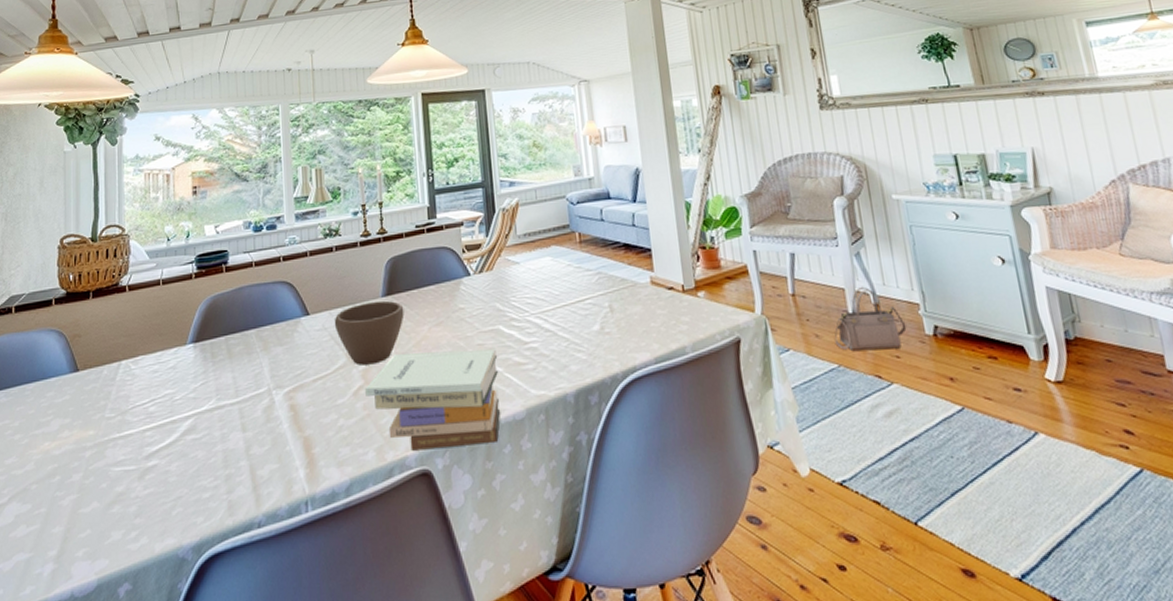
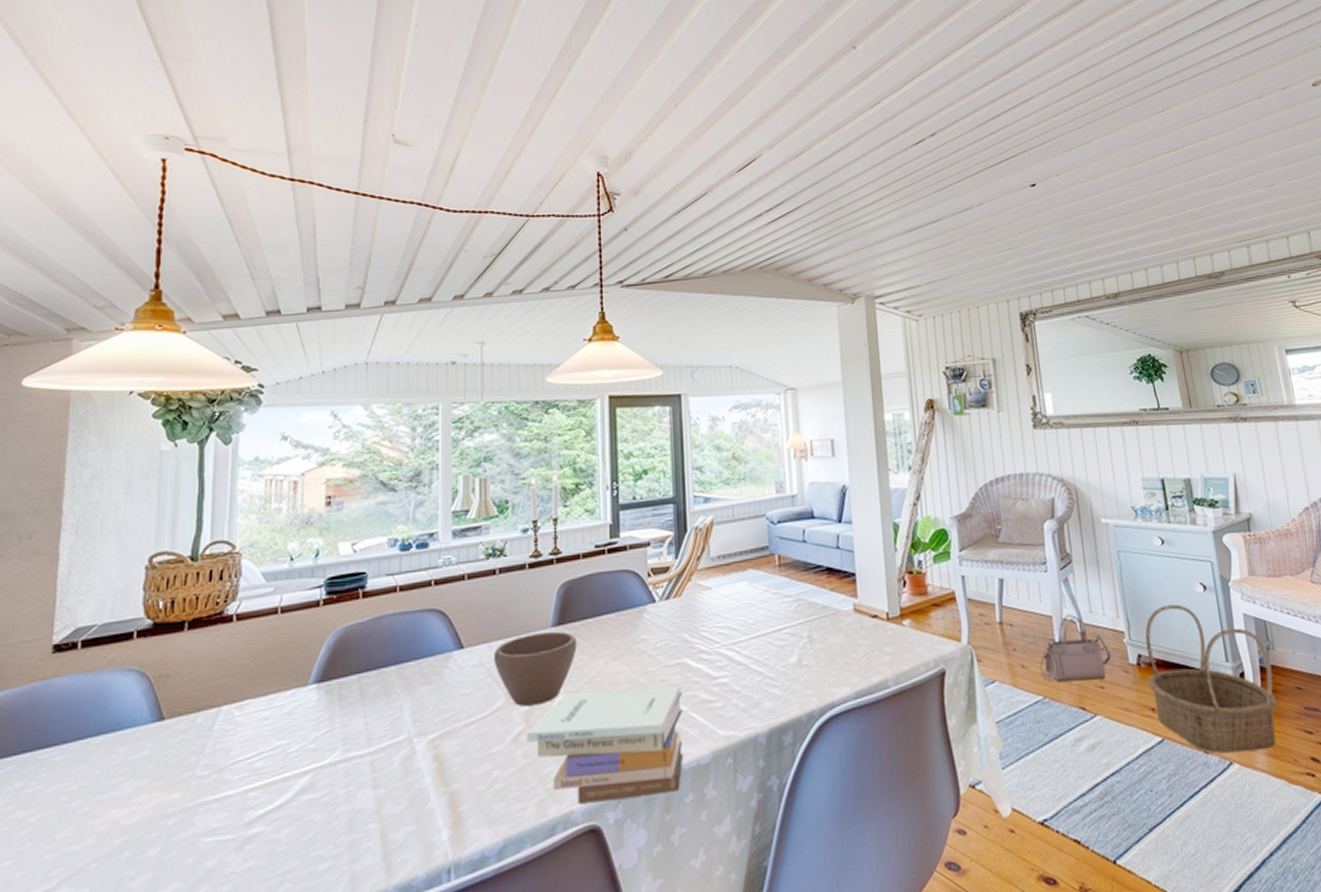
basket: none [941,277,1086,423] -> present [1145,604,1278,753]

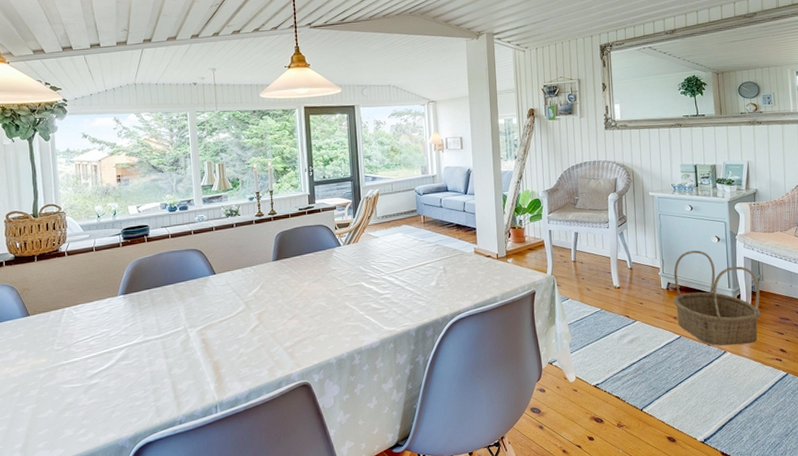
bowl: present [493,631,577,707] -> none [235,264,290,311]
books: present [527,685,684,804] -> none [260,299,361,370]
handbag: present [1040,613,1112,682] -> none [600,256,649,300]

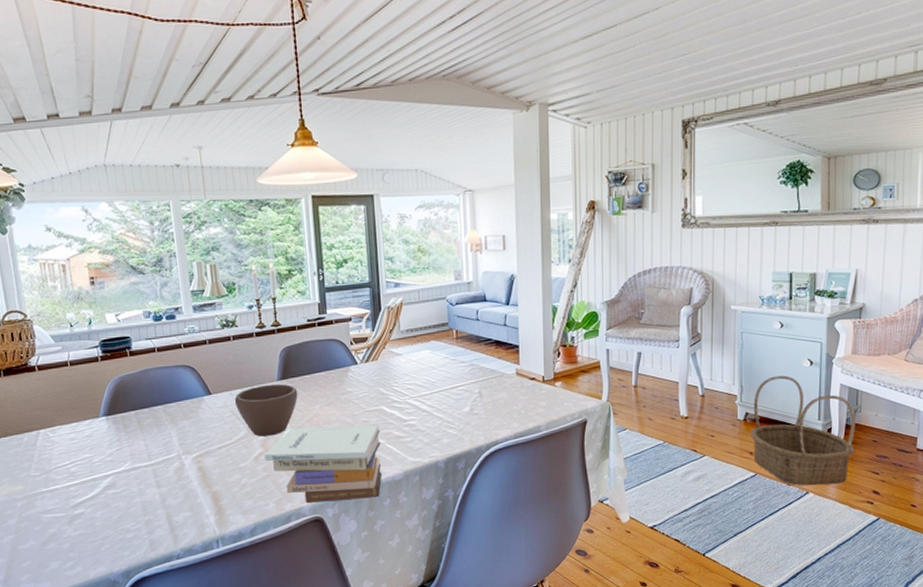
bowl: none [235,264,290,311] -> present [234,383,298,437]
books: none [260,299,361,370] -> present [264,425,382,503]

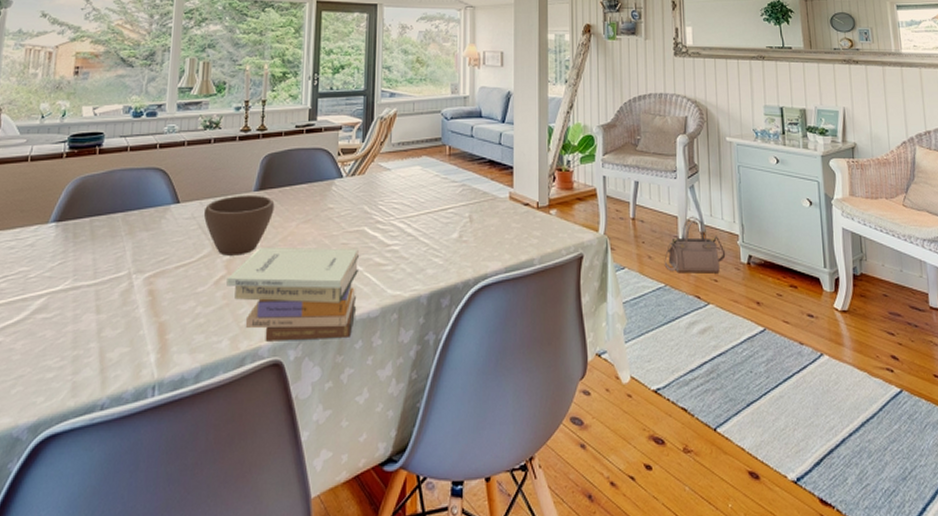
handbag: none [664,380,723,431] -> present [664,216,726,274]
basket: present [750,375,856,485] -> none [755,215,866,346]

